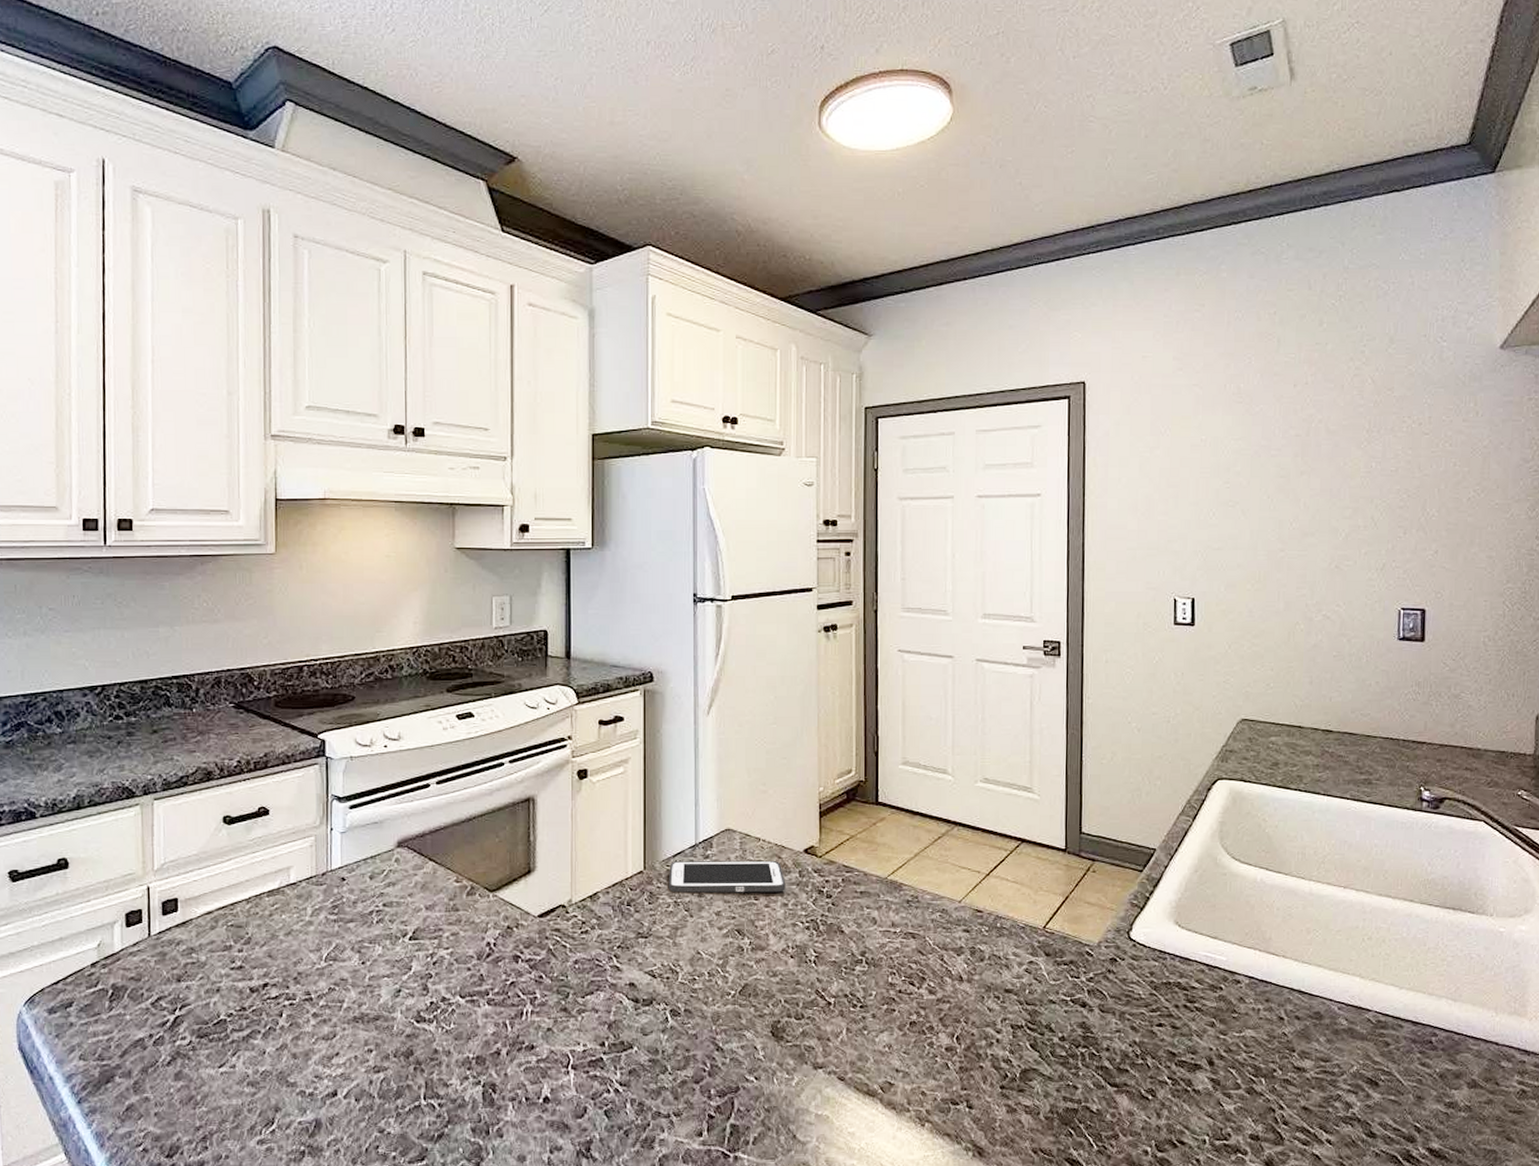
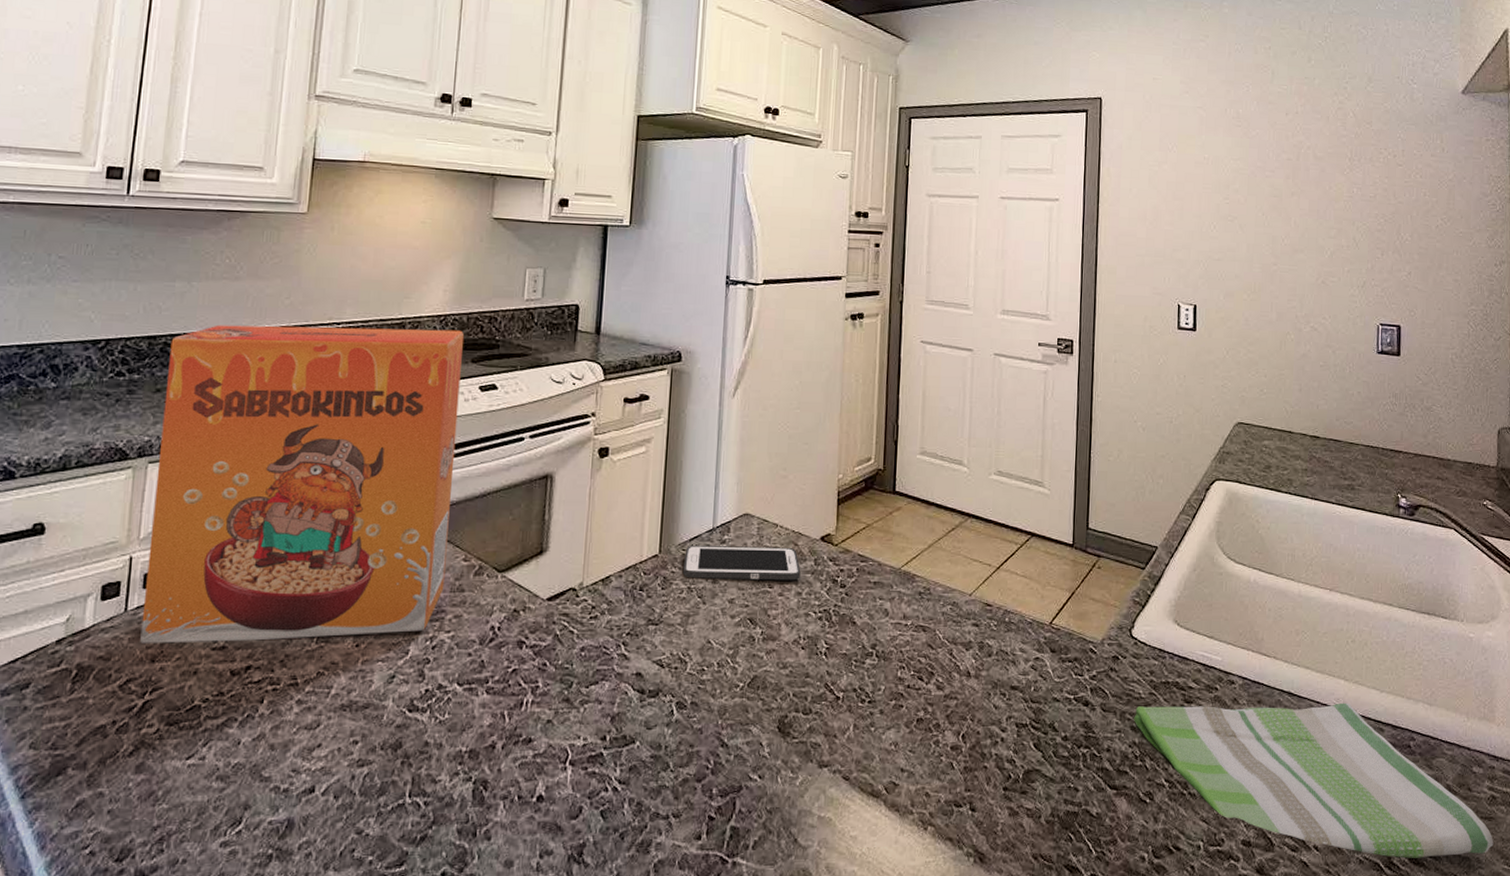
cereal box: none [161,661,439,965] -> present [140,325,464,643]
dish towel: none [1134,1000,1523,1151] -> present [1134,702,1494,858]

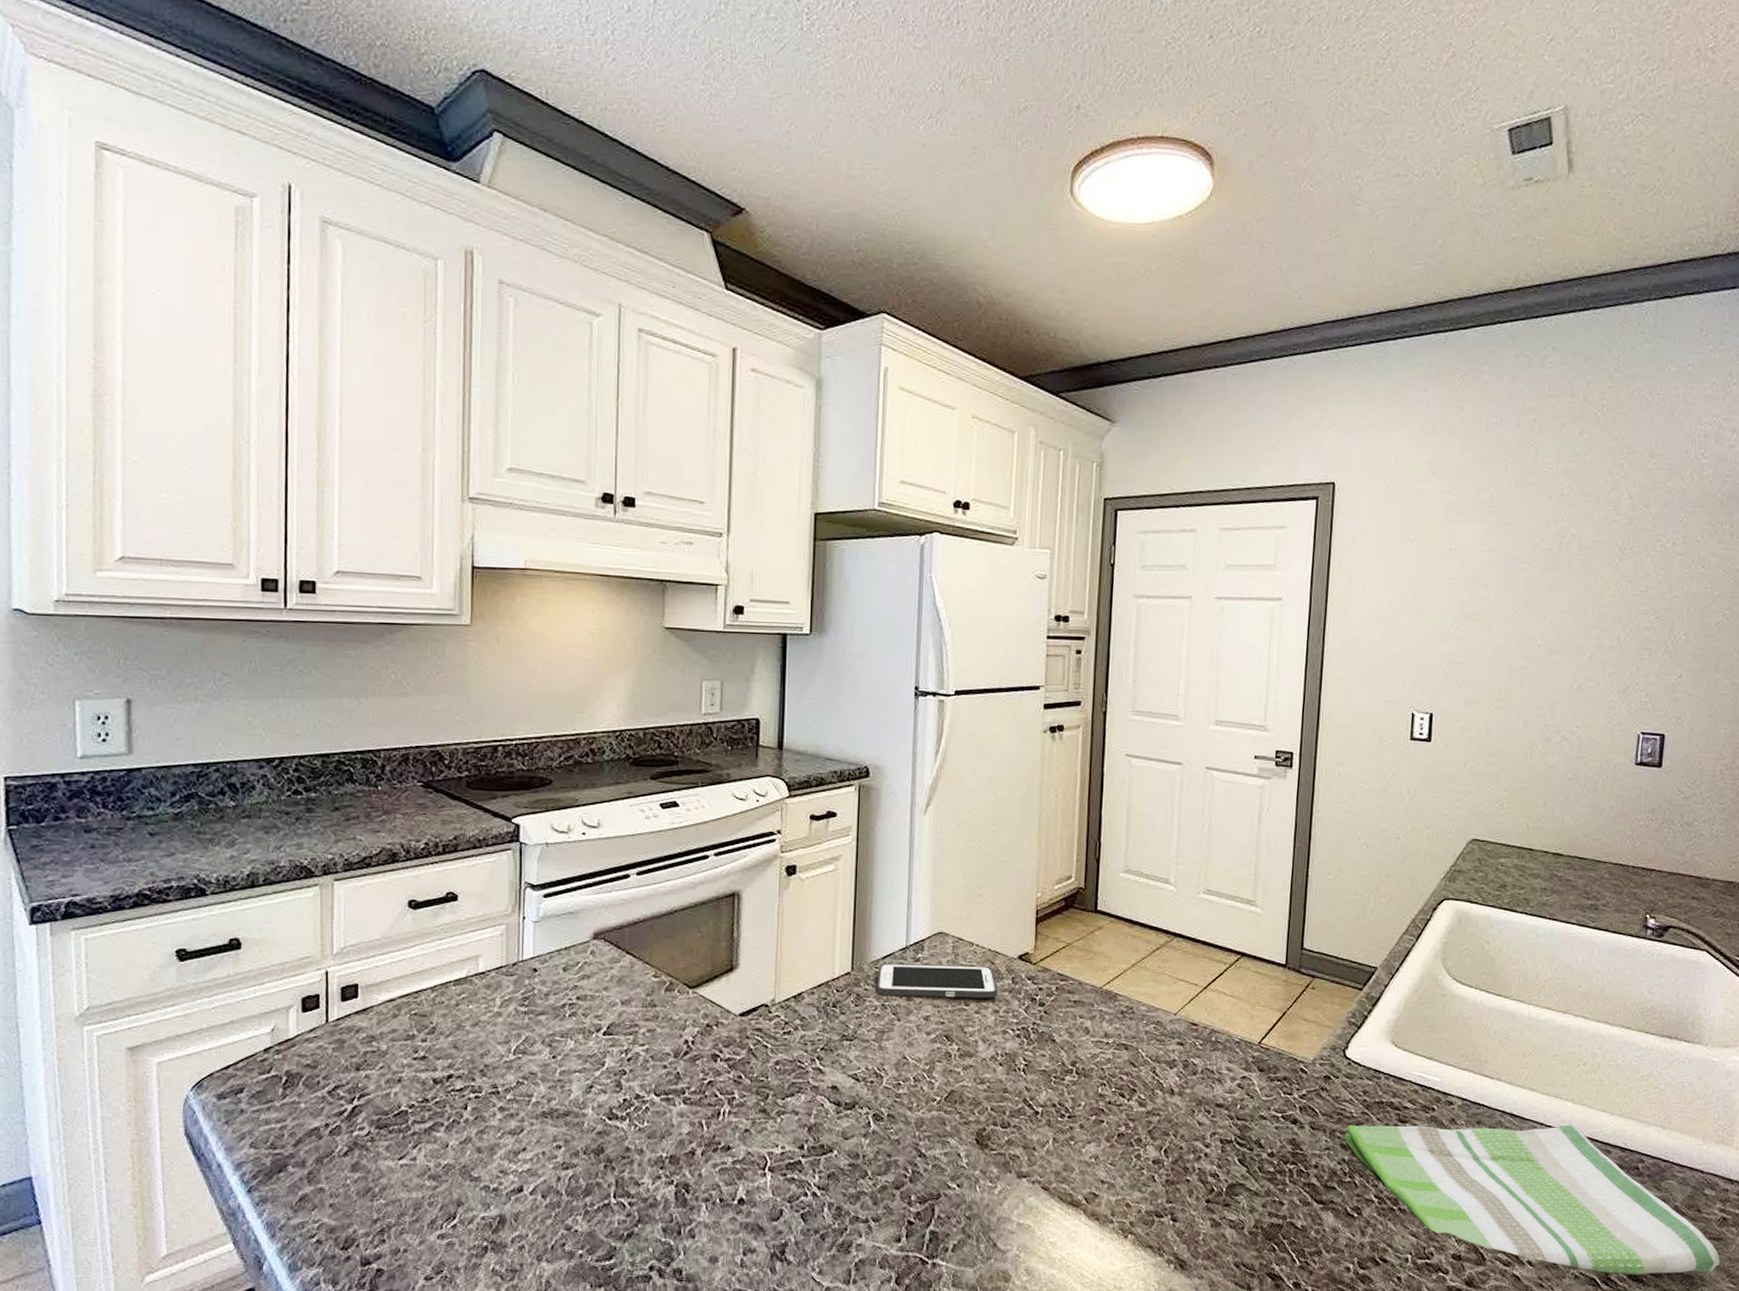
cereal box: present [140,325,464,643] -> none [343,742,641,1053]

